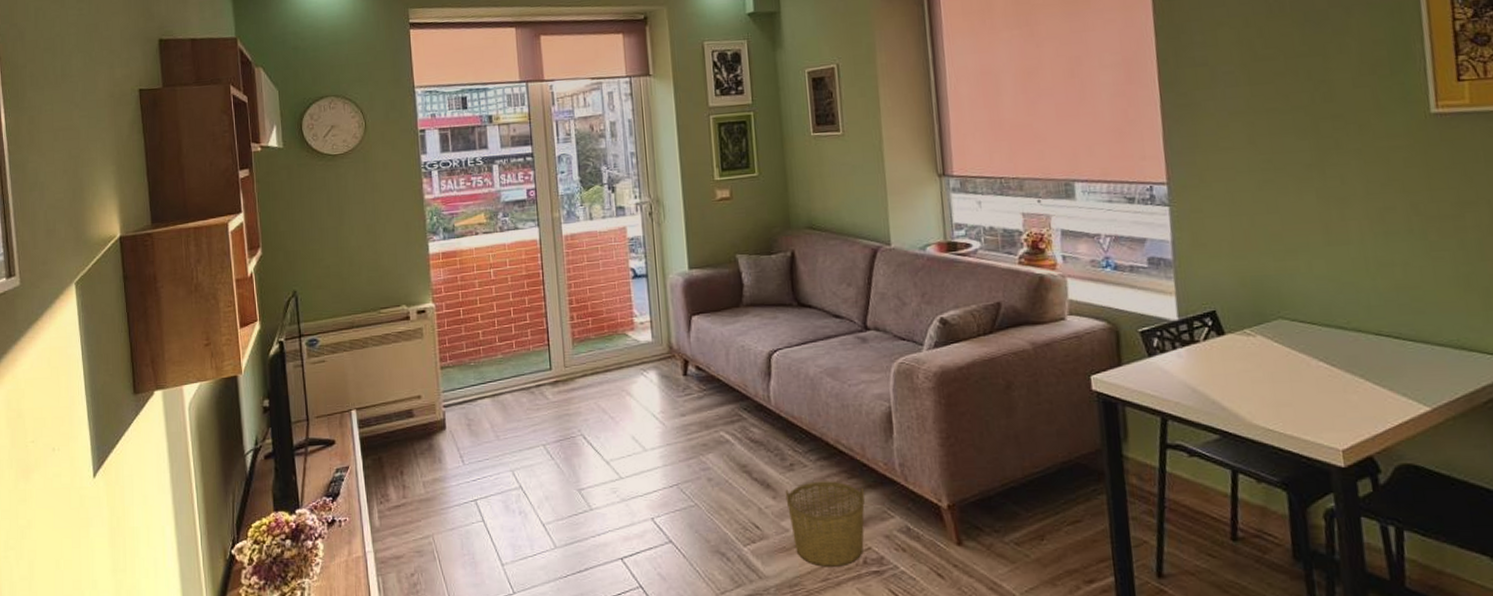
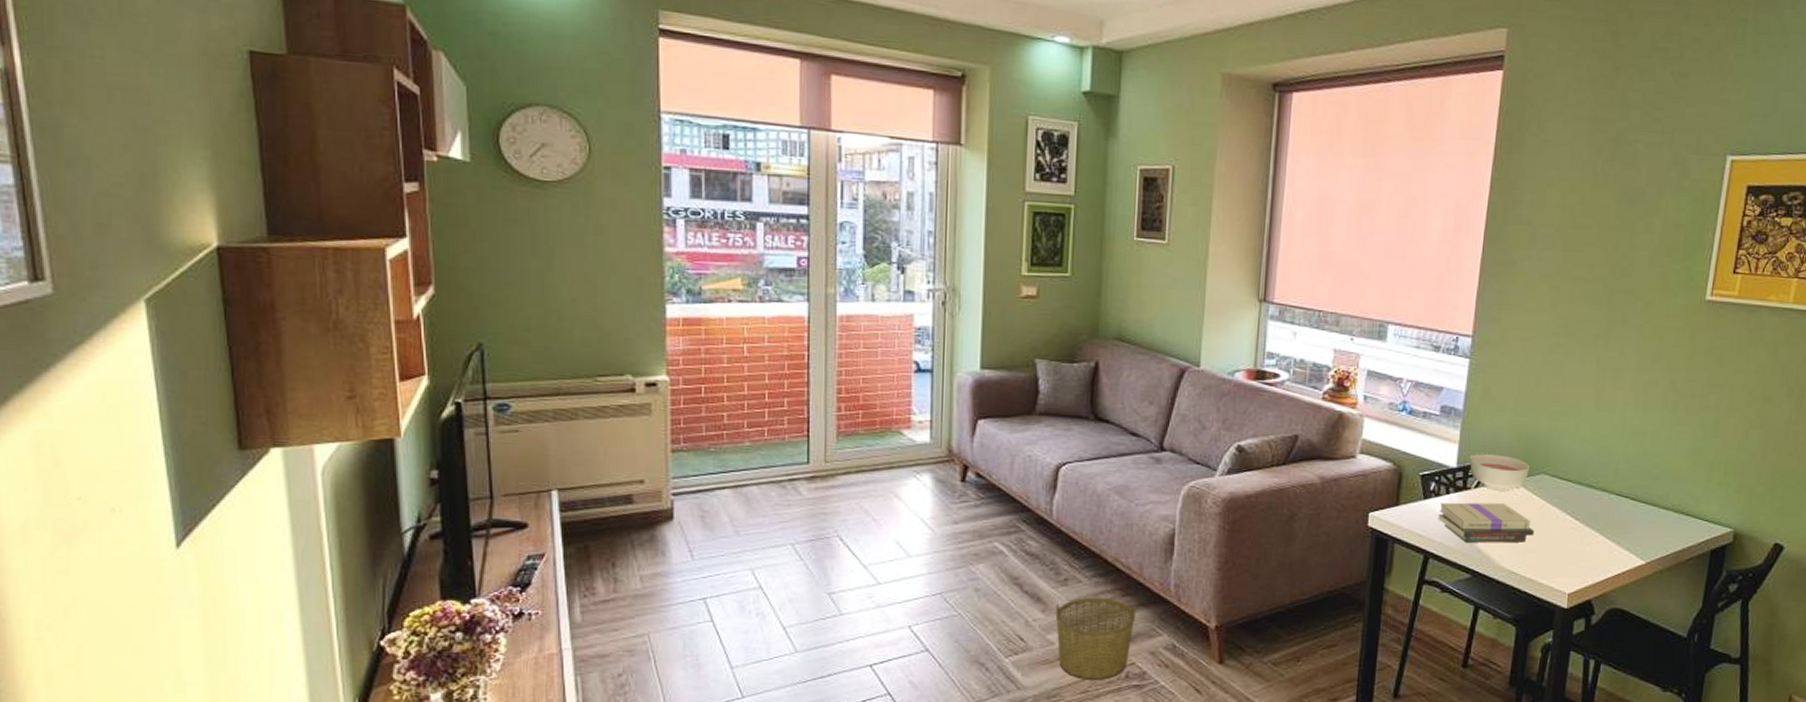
books: none [1168,354,1285,400] -> present [1438,502,1535,543]
bowl: none [1191,302,1264,343] -> present [1469,454,1531,492]

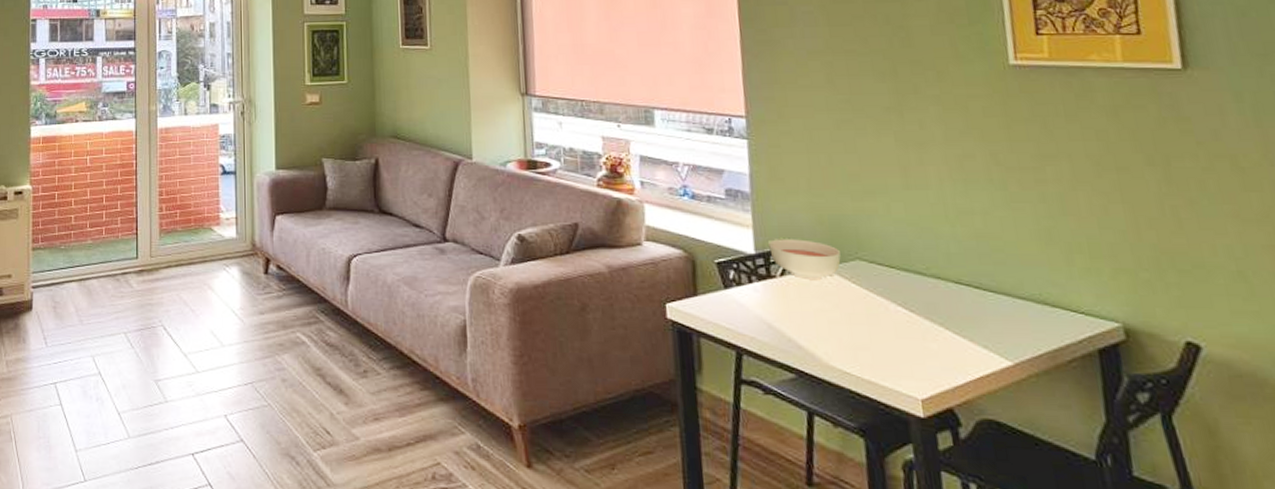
basket: present [1055,597,1137,680] -> none [357,390,437,481]
books: present [1438,502,1535,543] -> none [744,292,863,338]

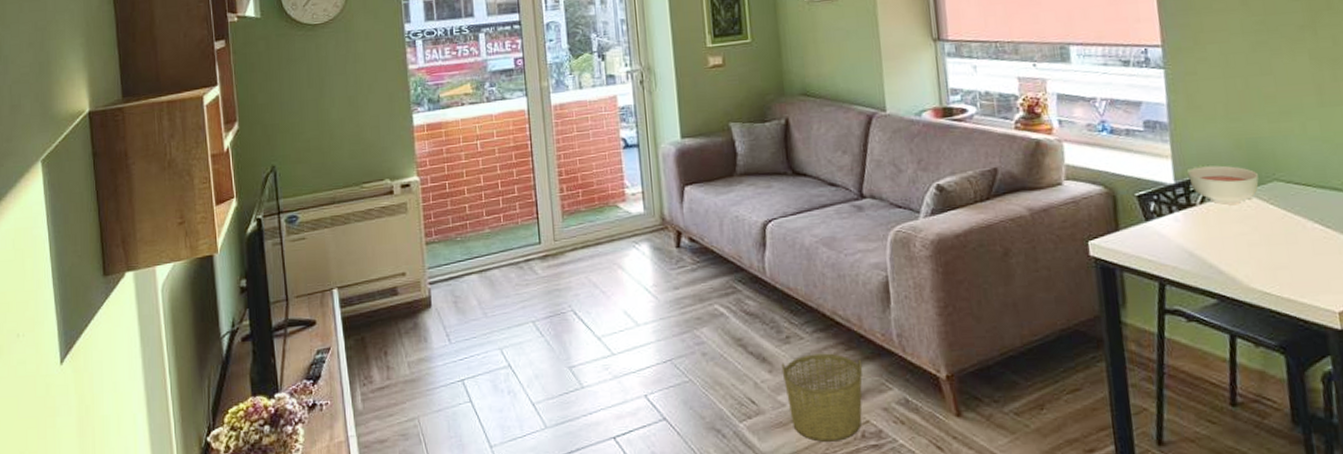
basket: none [357,390,437,481] -> present [781,353,863,442]

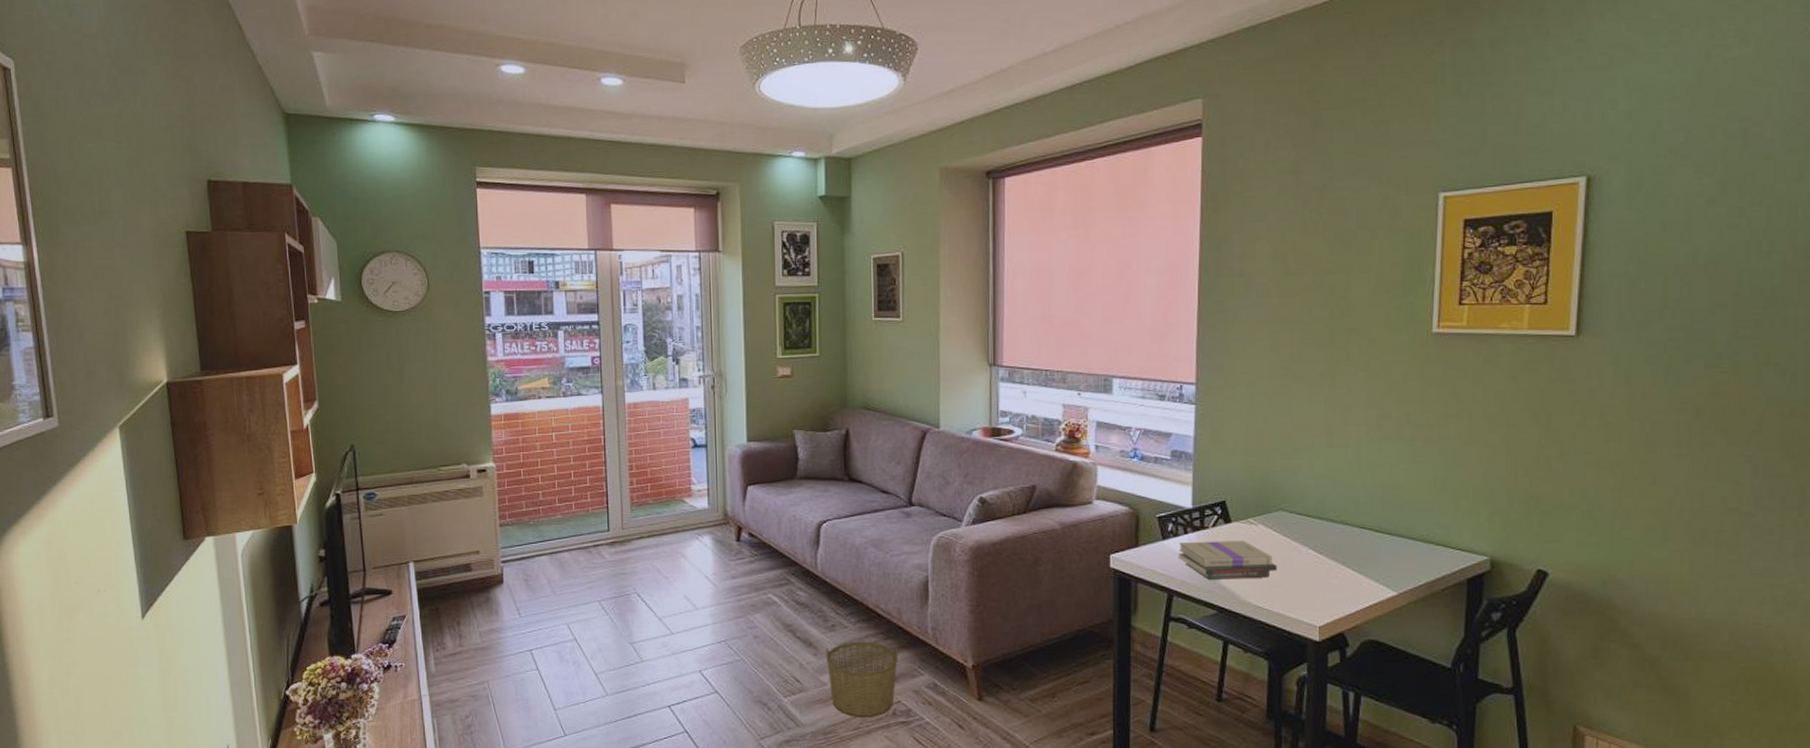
books: none [1165,217,1282,264] -> present [1178,541,1278,580]
bowl: present [1188,165,1260,206] -> none [1205,494,1267,530]

